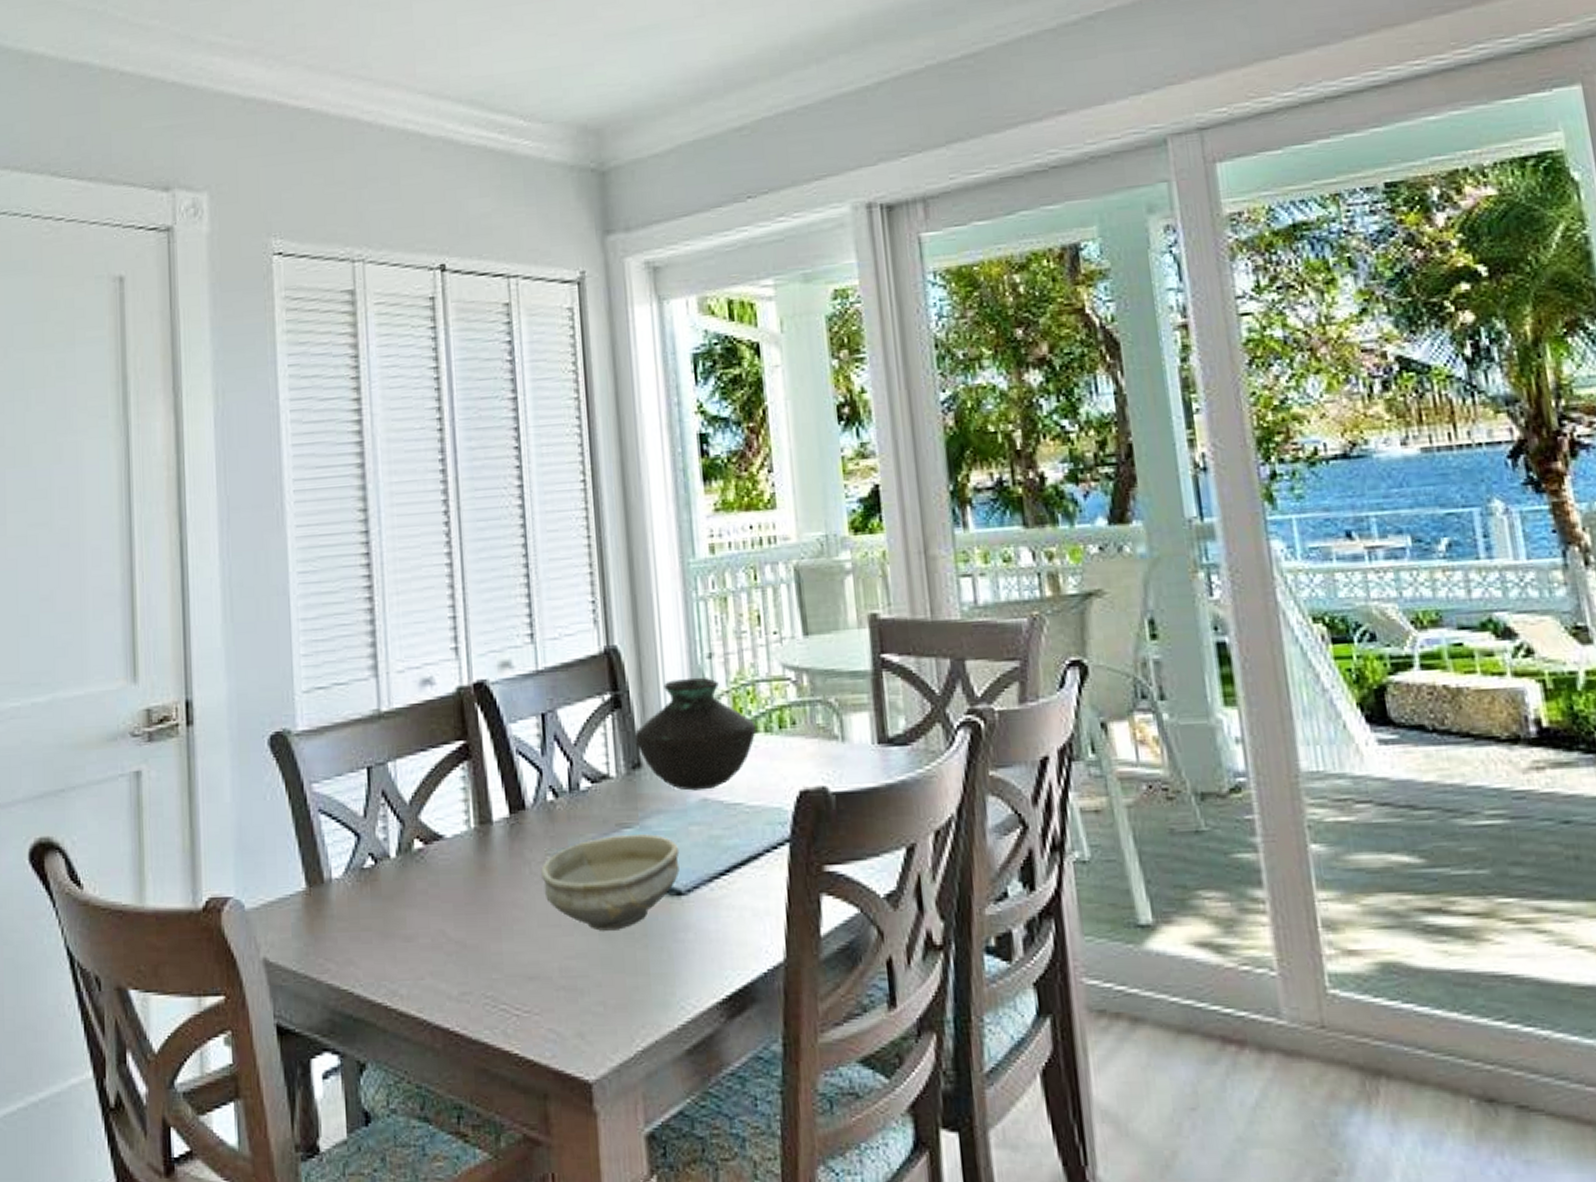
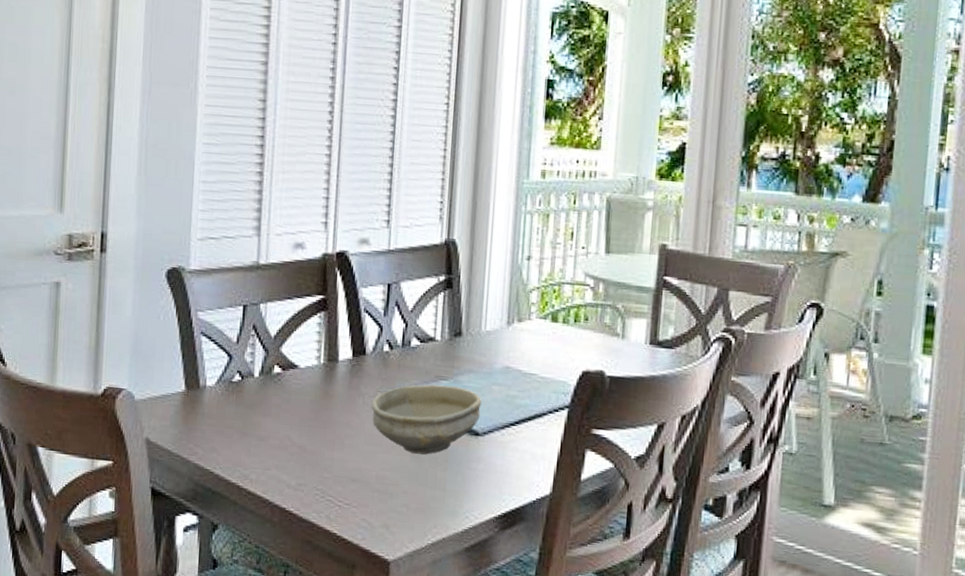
vase: present [634,677,757,791] -> none [459,272,556,360]

